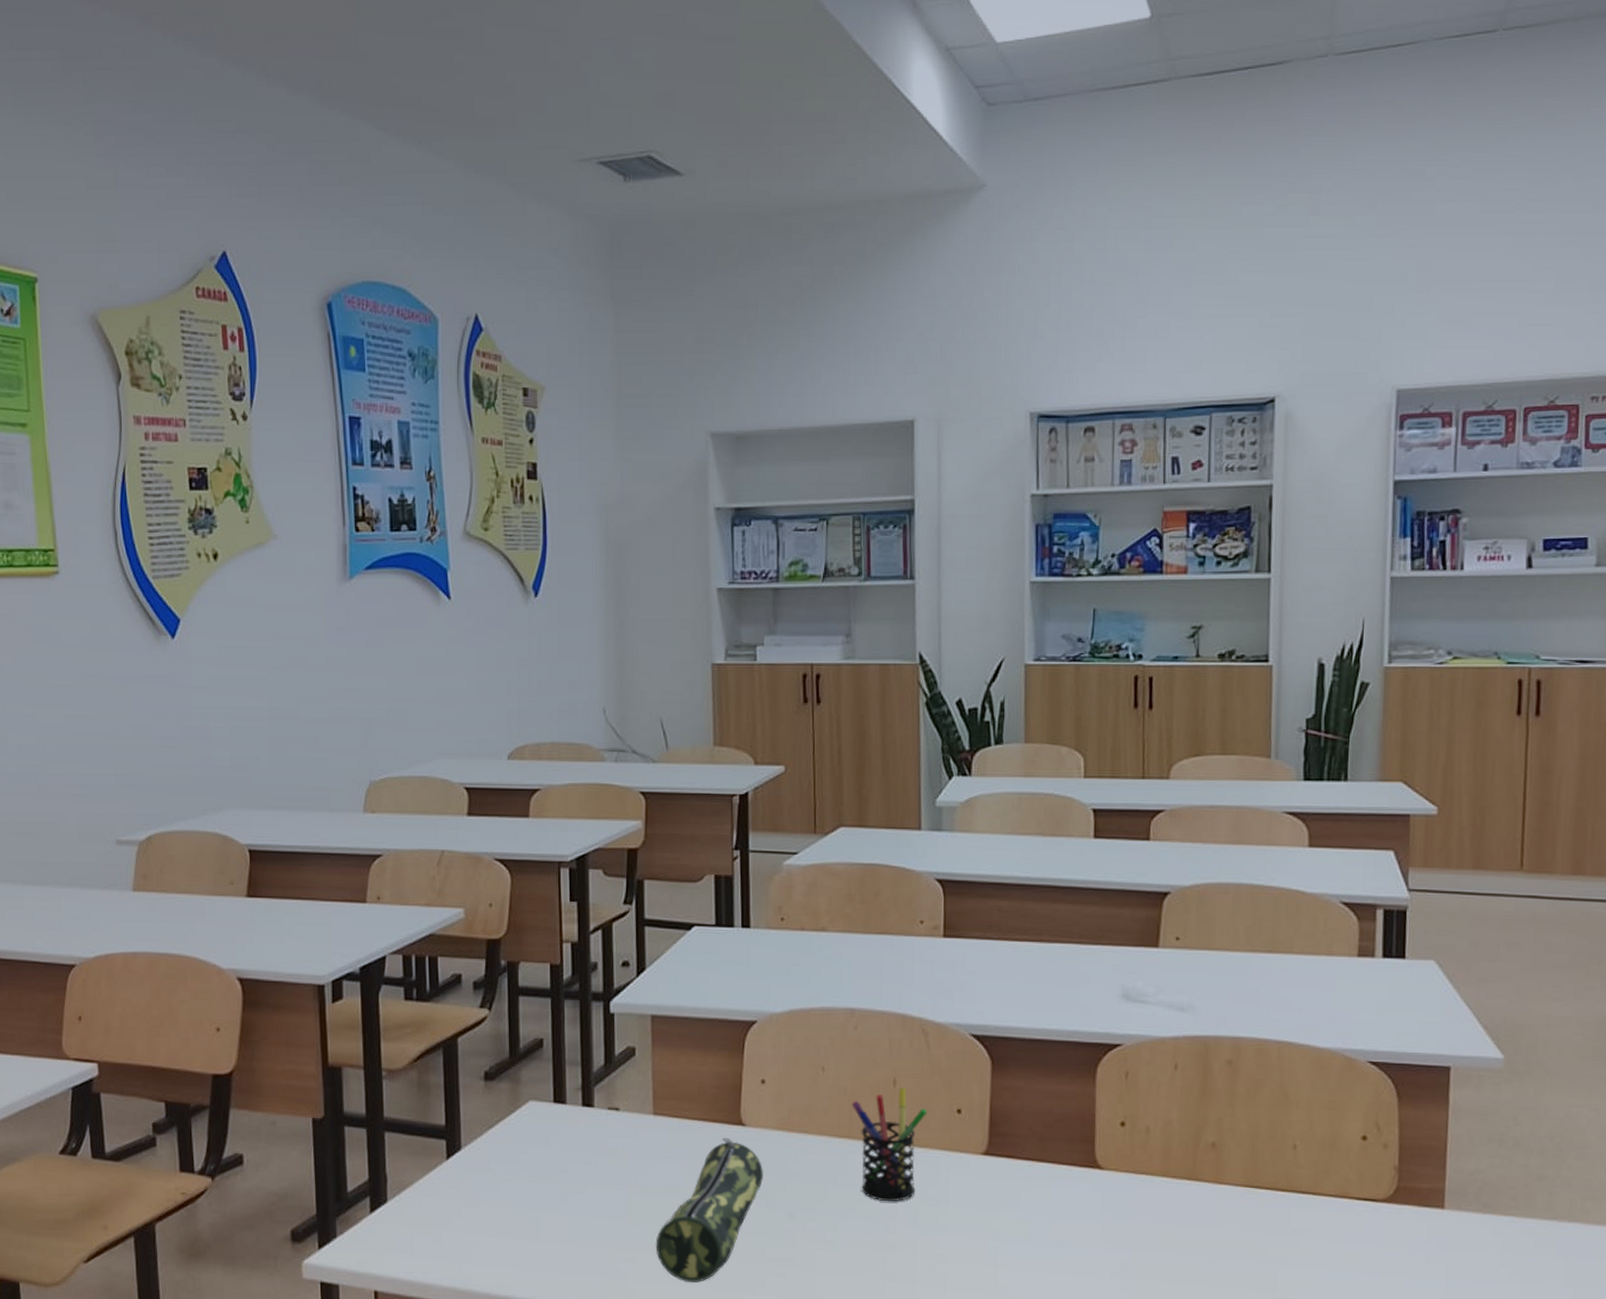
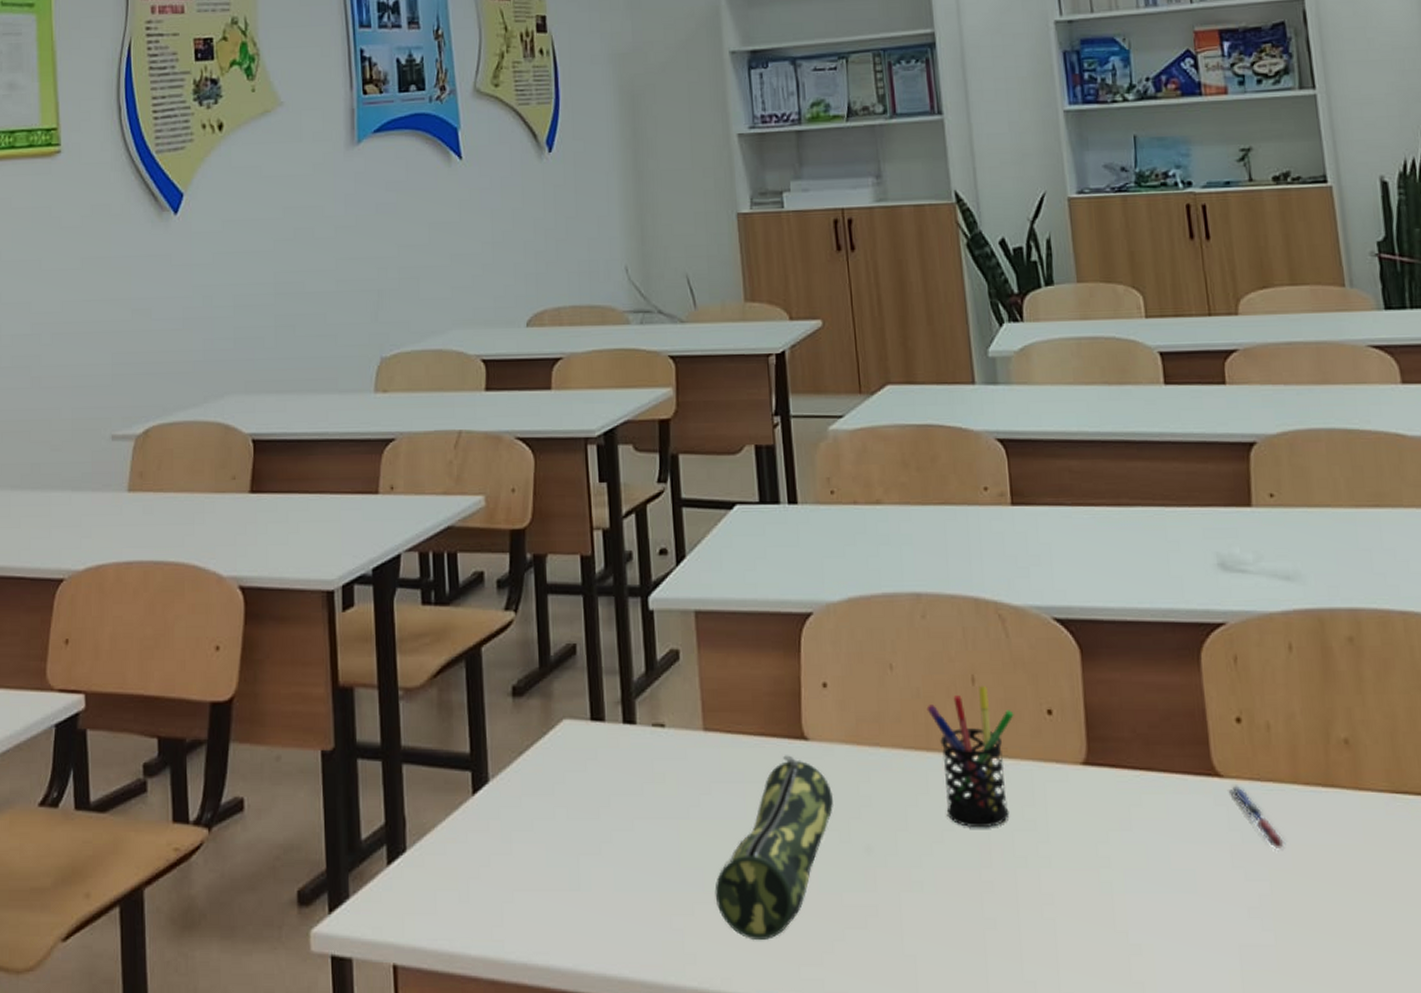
pen: none [1107,1176,1150,1227] -> present [1229,785,1286,849]

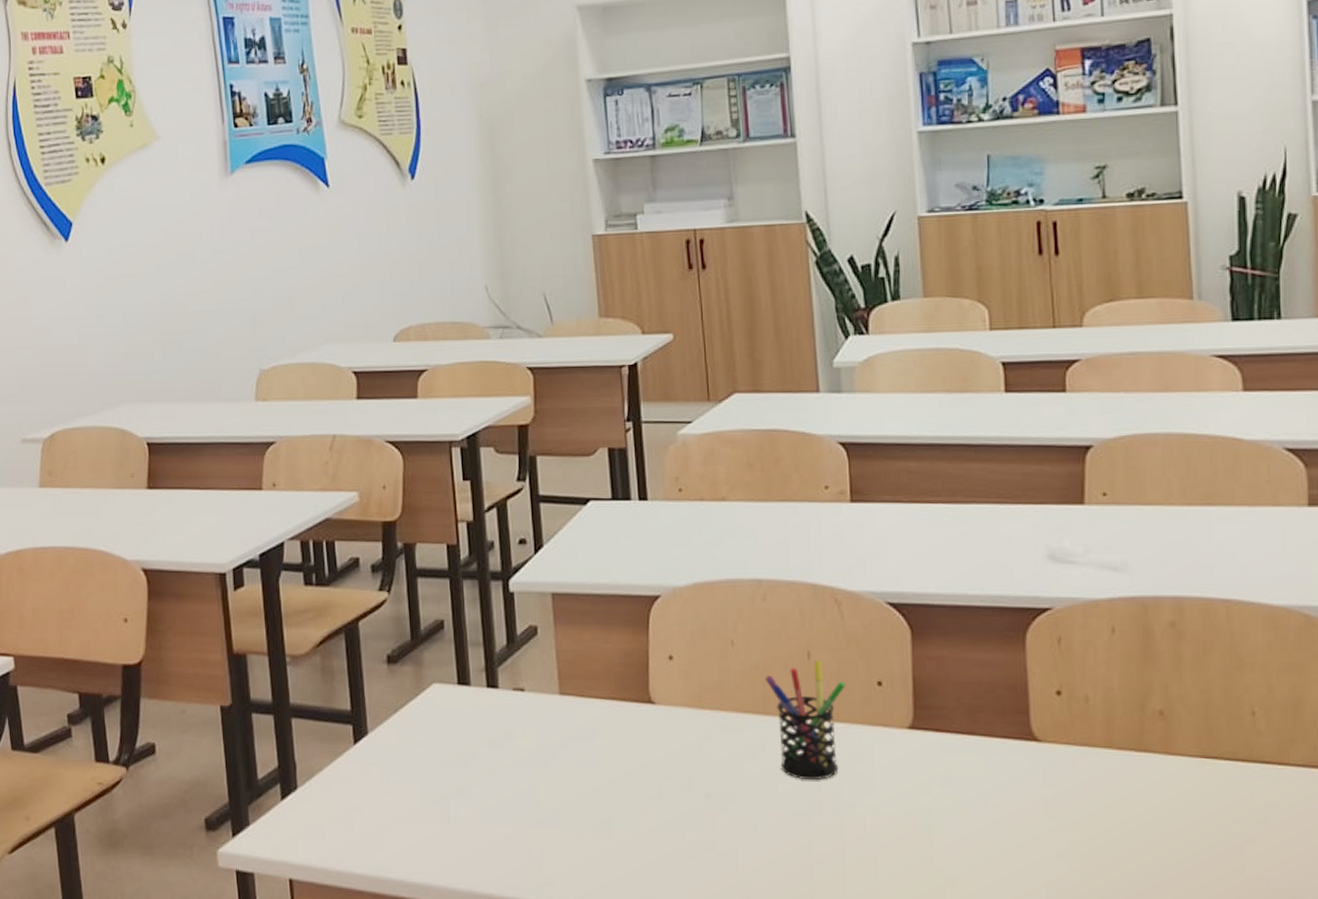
pencil case: present [714,755,834,941] -> none [569,716,678,868]
pen: present [1229,785,1286,849] -> none [1046,748,1097,803]

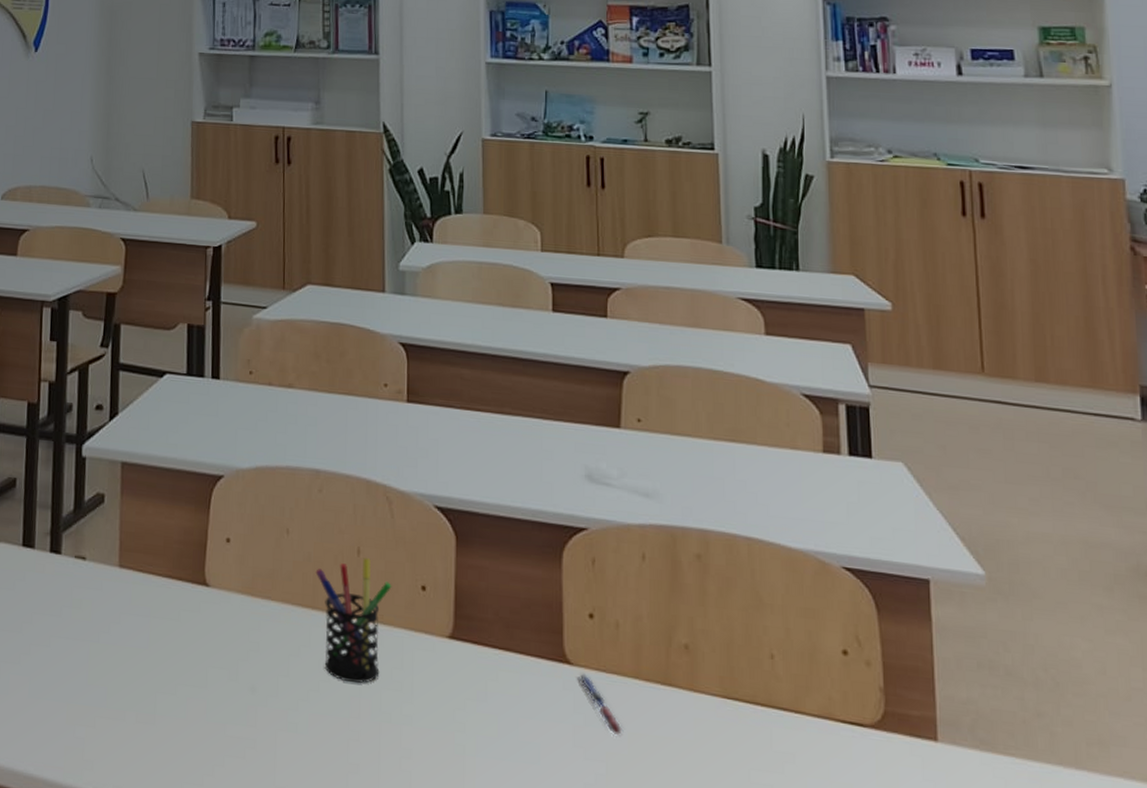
pen: none [1046,748,1097,803] -> present [577,673,624,735]

